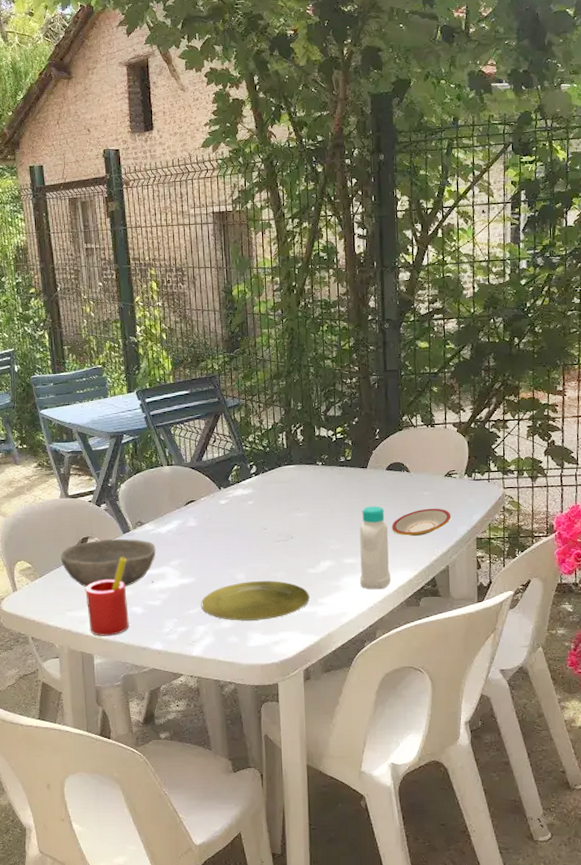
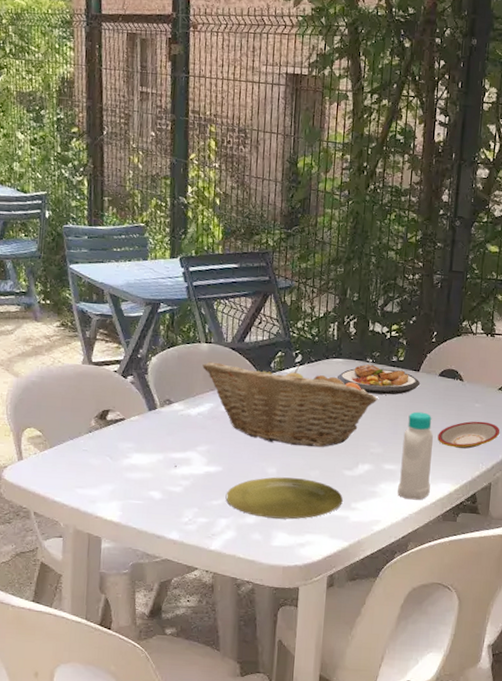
bowl: present [60,538,156,588] -> none [75,414,183,468]
straw: present [85,557,129,636] -> none [100,436,150,520]
fruit basket: none [167,475,331,551] -> present [202,361,378,447]
plate: none [290,466,370,494] -> present [337,364,421,395]

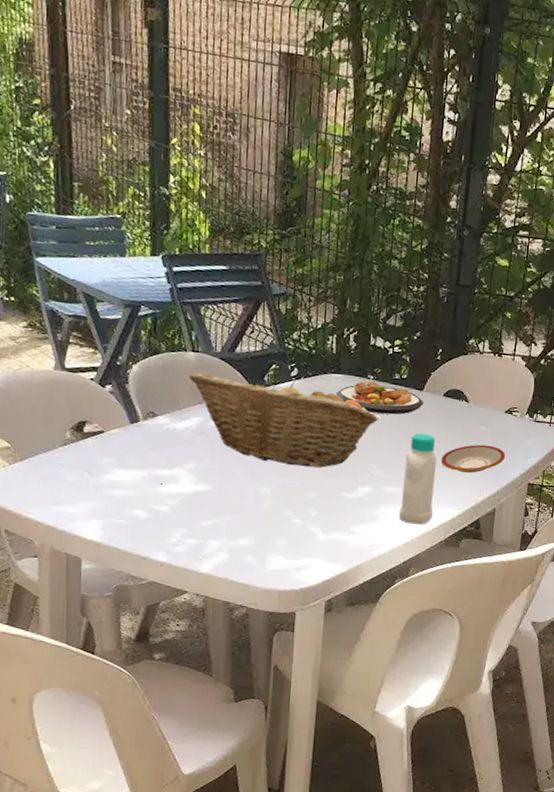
plate: present [225,477,343,520] -> none [216,497,342,543]

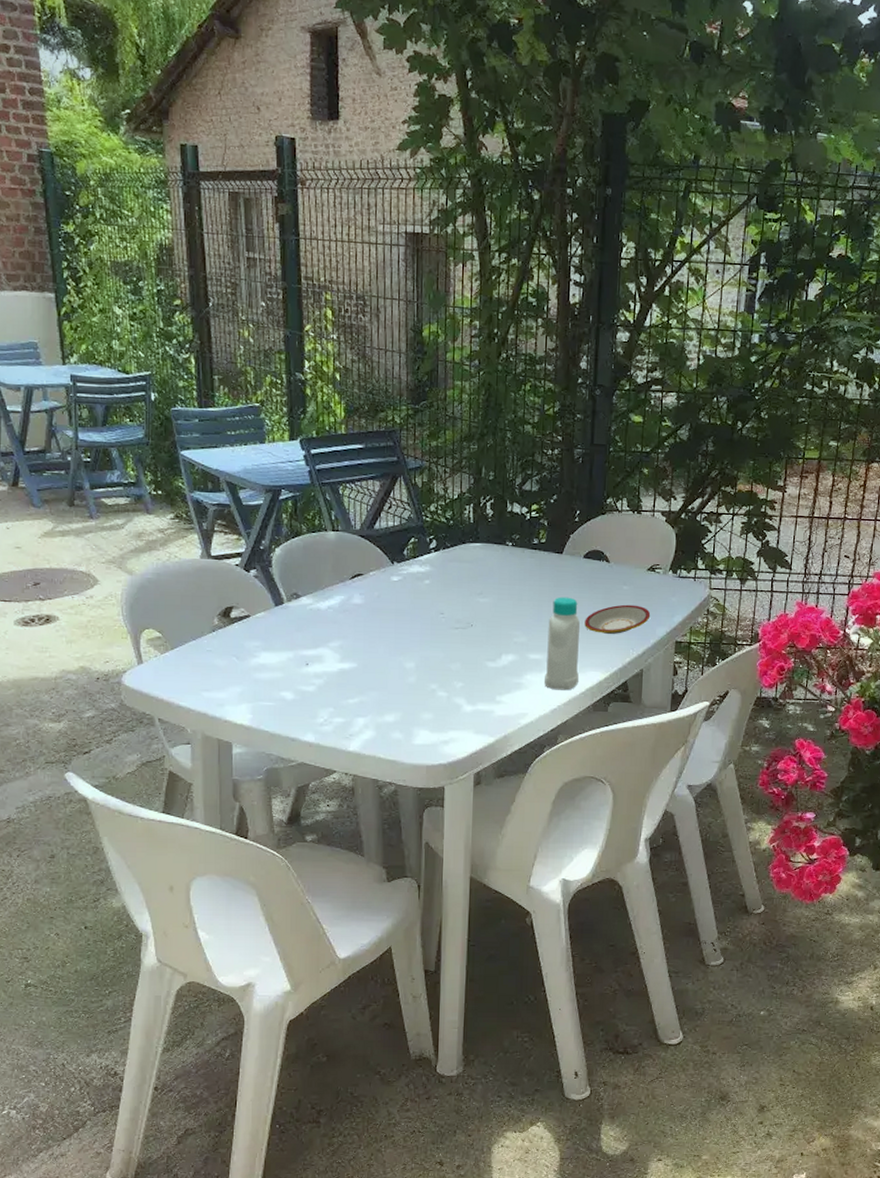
fruit basket: present [189,372,379,468] -> none [330,550,520,639]
plate: present [335,381,424,415] -> none [475,547,564,580]

